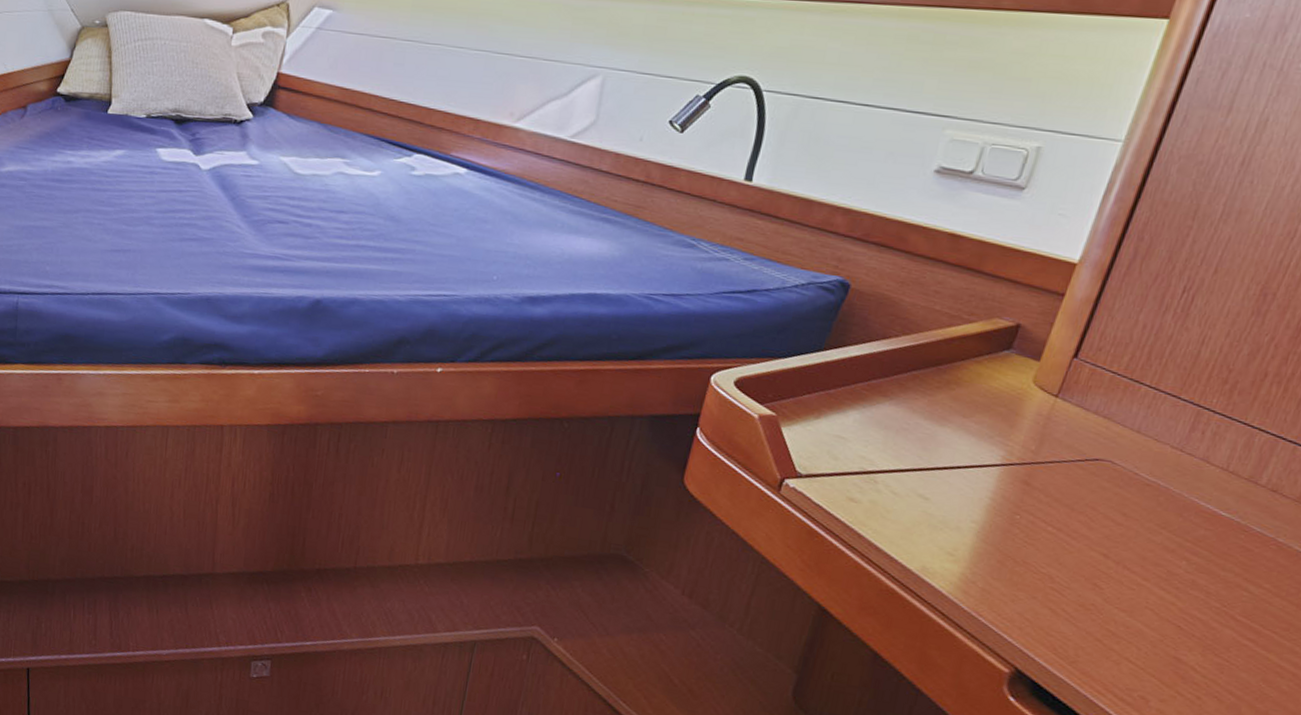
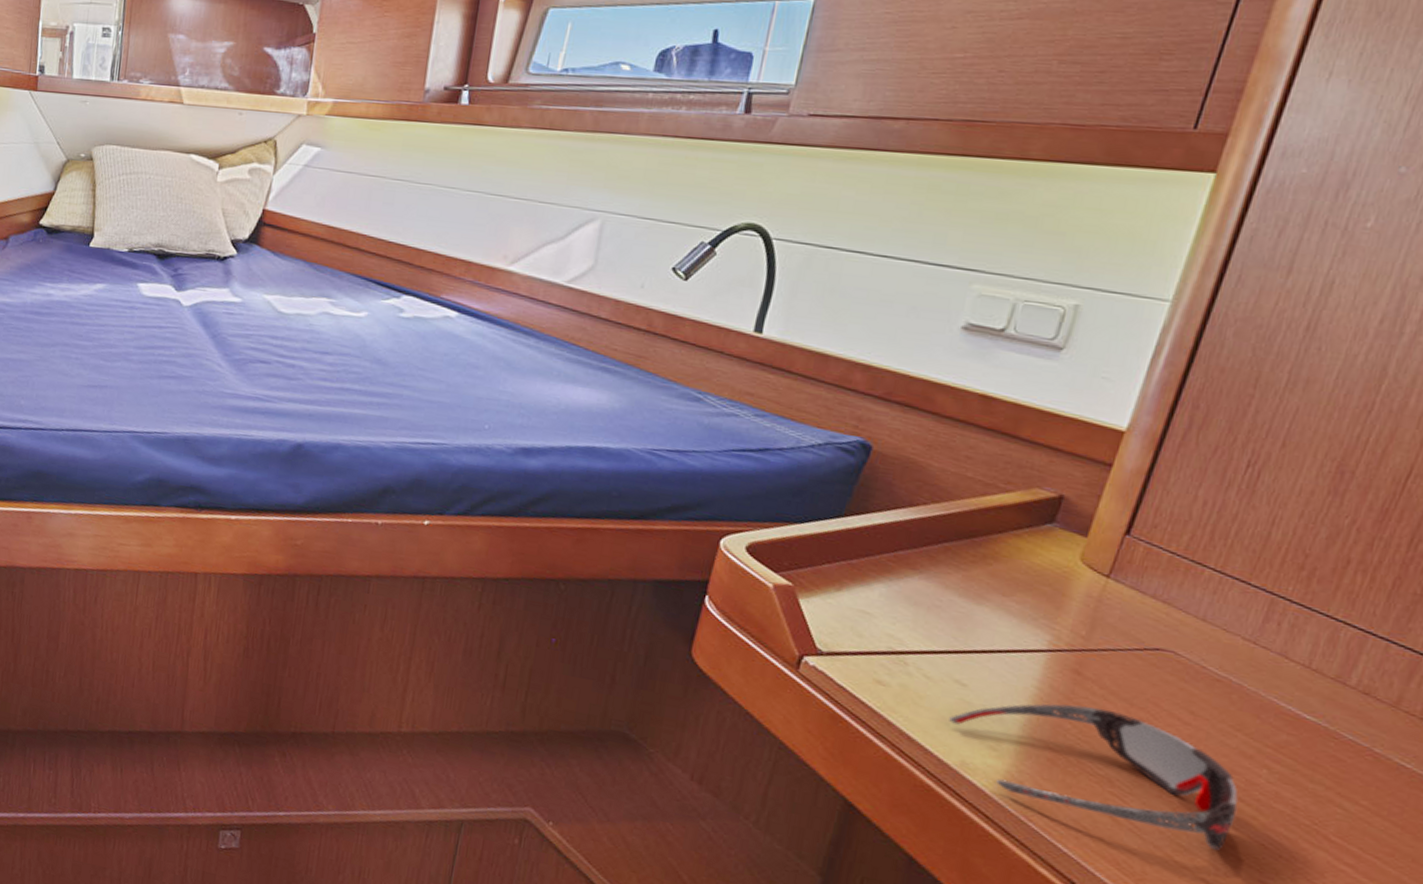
sunglasses: none [912,512,1161,634] -> present [949,703,1238,851]

